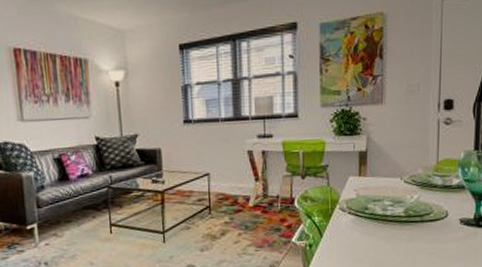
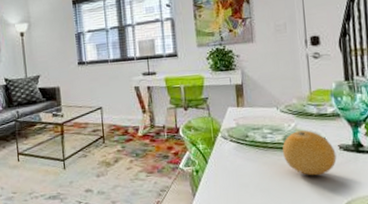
fruit: none [403,203,456,251] -> present [283,130,337,176]

